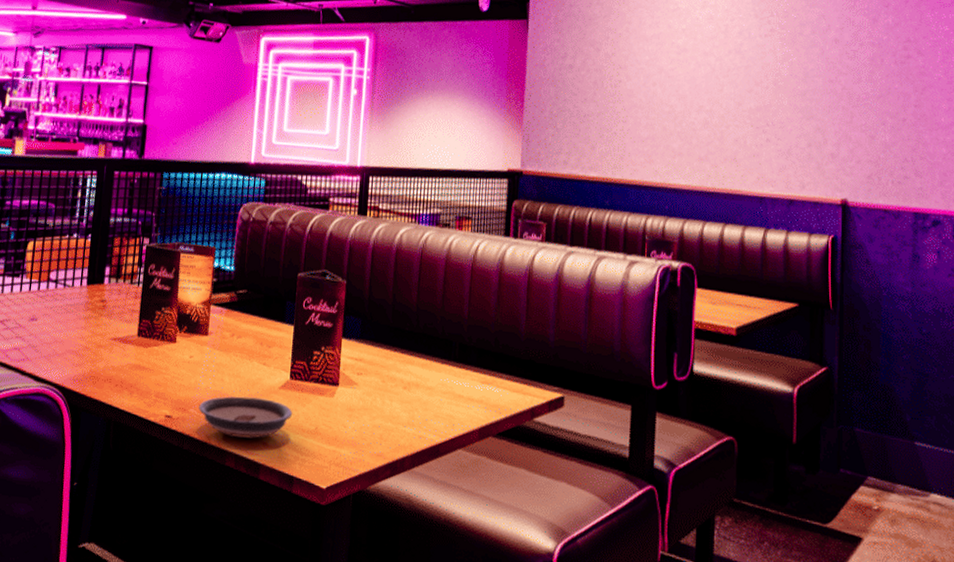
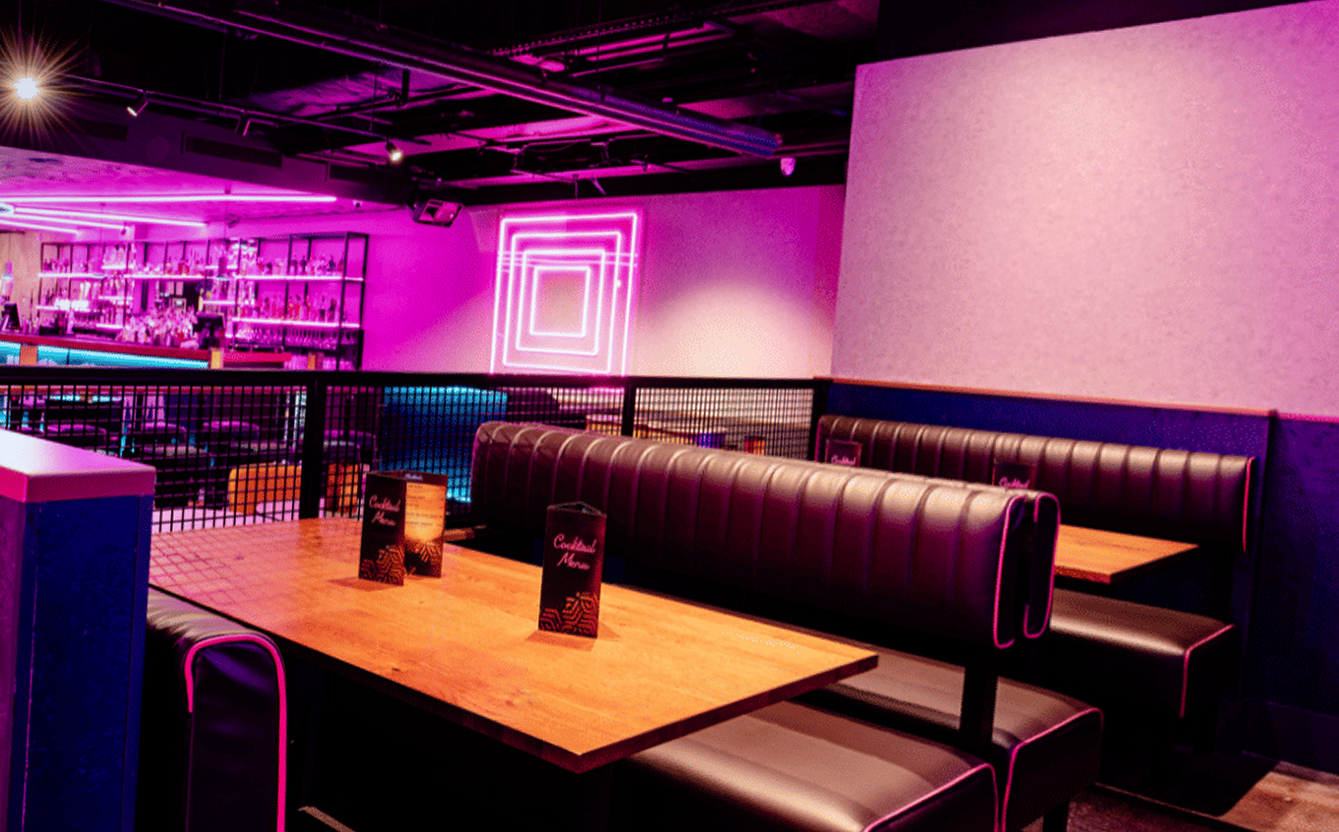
saucer: present [199,396,293,439] -> none [431,648,542,697]

